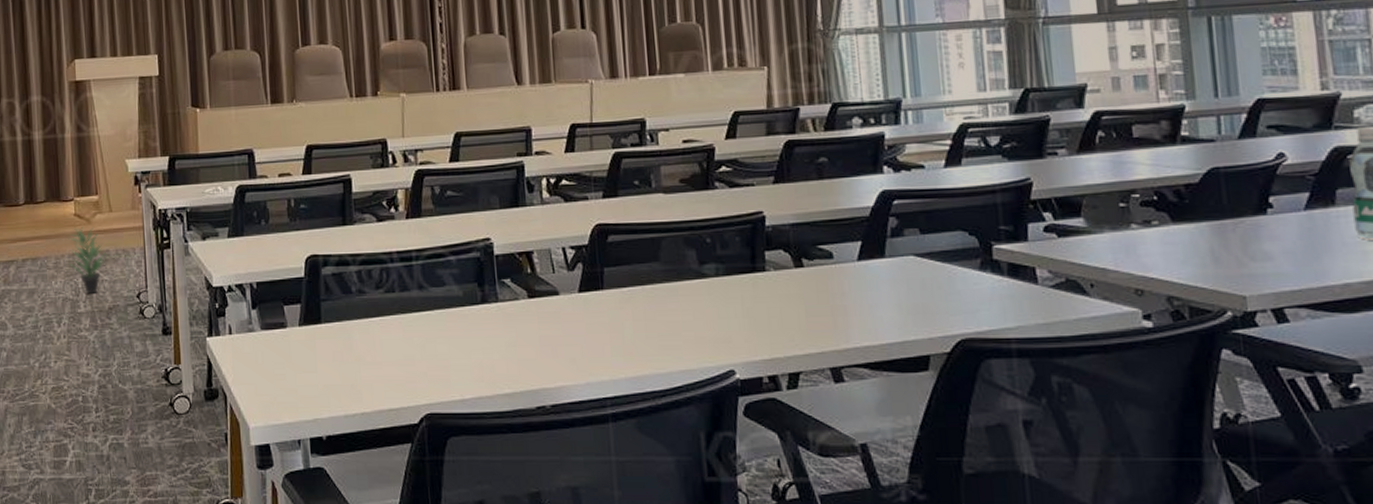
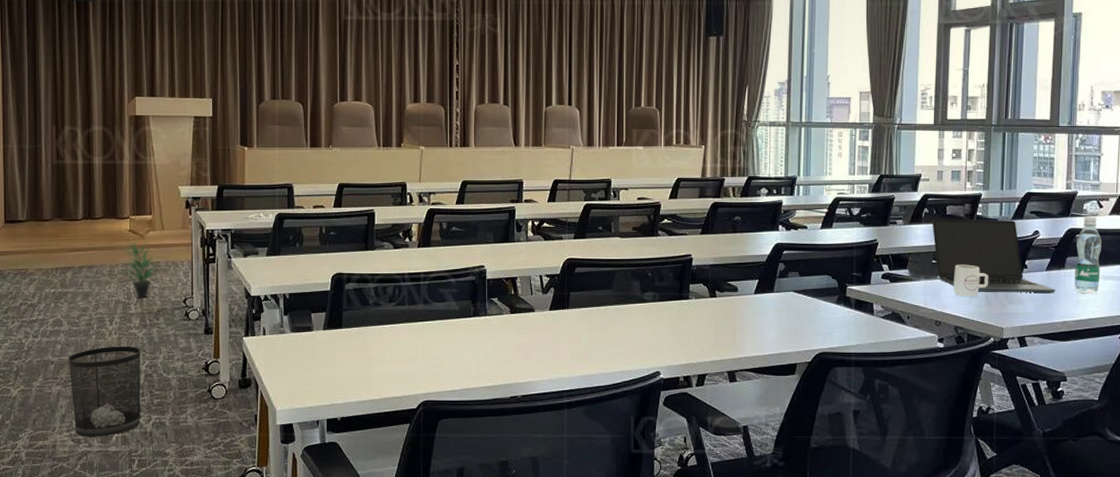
waste bin: none [14,351,96,461] -> present [68,346,141,437]
laptop: none [1111,140,1324,245] -> present [932,219,1055,293]
mug: none [1155,206,1214,254] -> present [953,264,989,298]

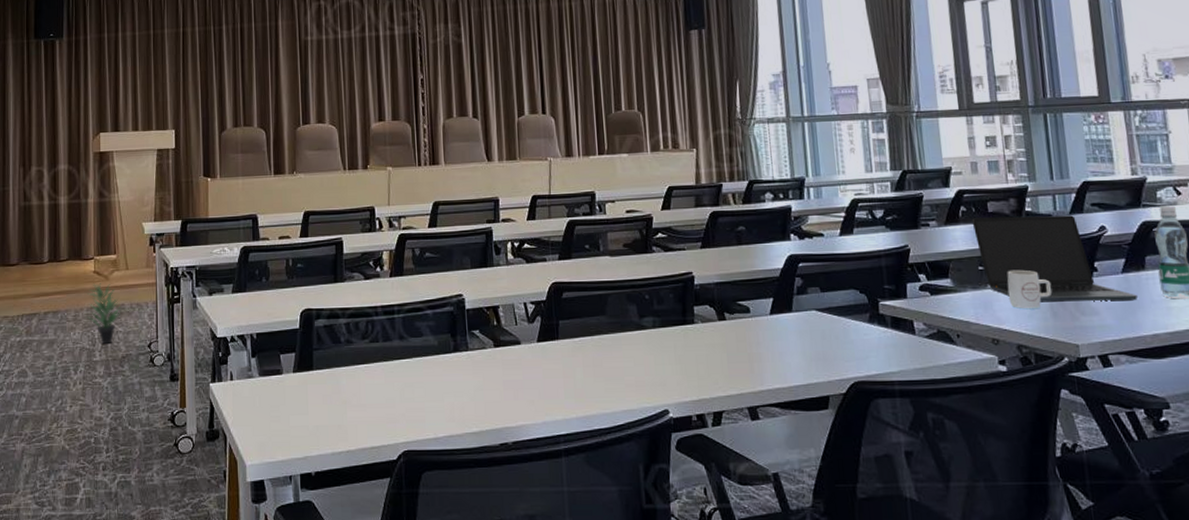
waste bin: present [68,346,141,437] -> none [32,396,106,499]

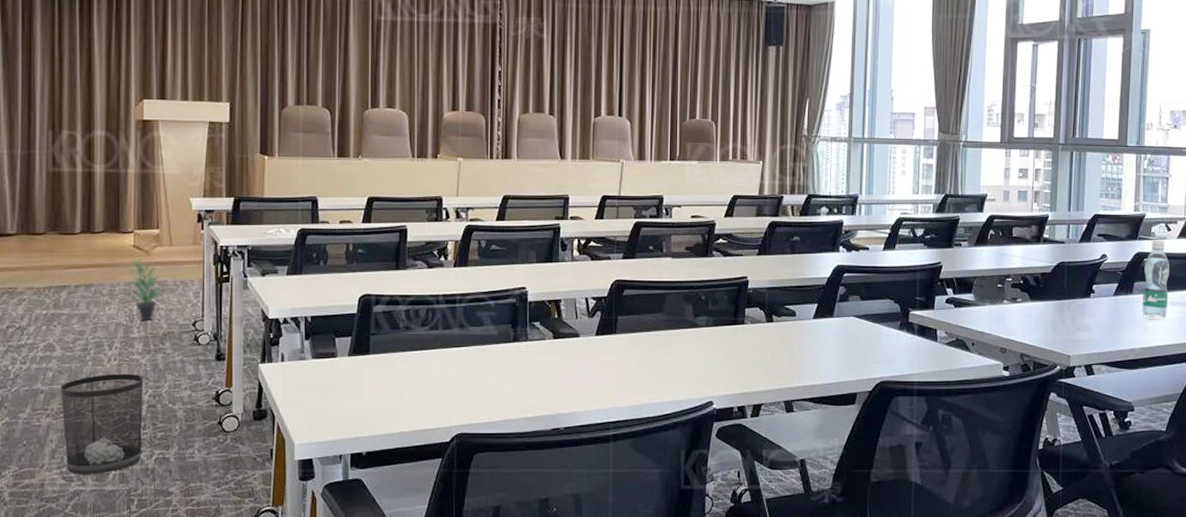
waste bin: none [32,396,106,499] -> present [60,373,143,474]
laptop: present [971,215,1138,302] -> none [997,241,1123,319]
mug: present [1007,269,1053,310] -> none [1019,288,1056,324]

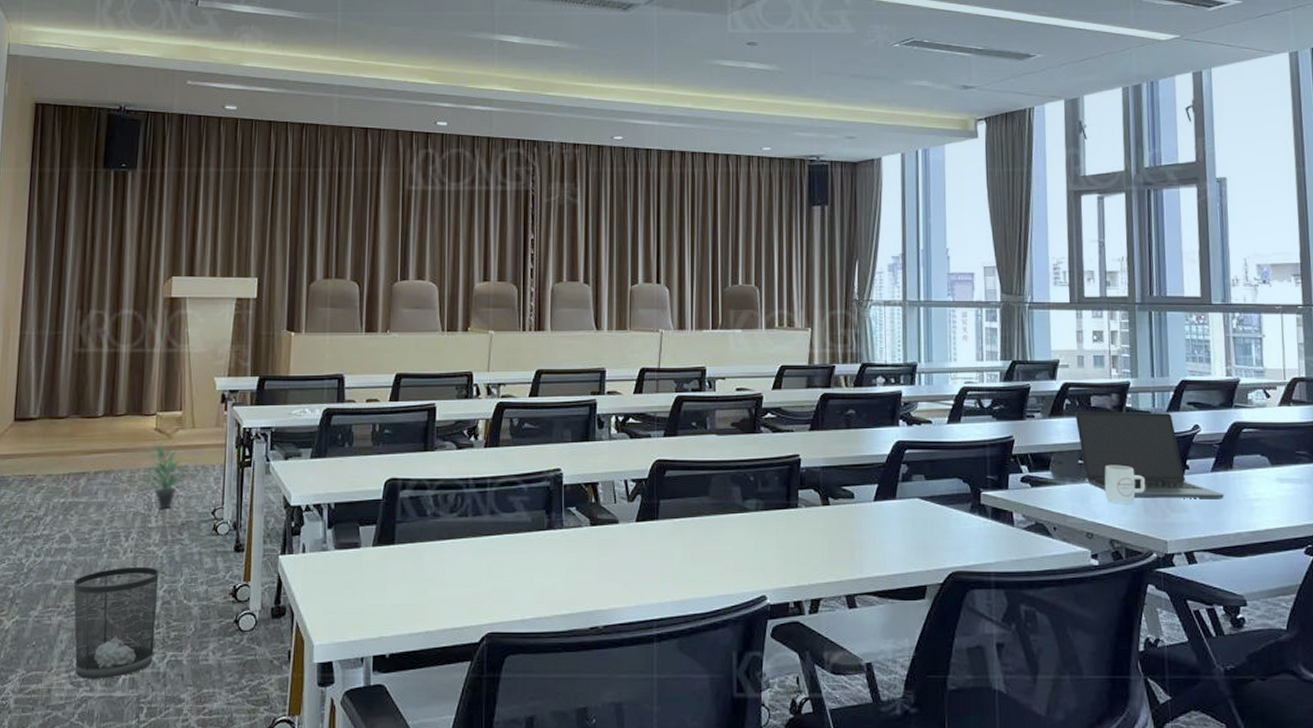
laptop: none [997,241,1123,319] -> present [1075,412,1224,498]
mug: none [1019,288,1056,324] -> present [1104,464,1146,505]
bottle: present [1142,240,1169,320] -> none [1243,408,1276,500]

